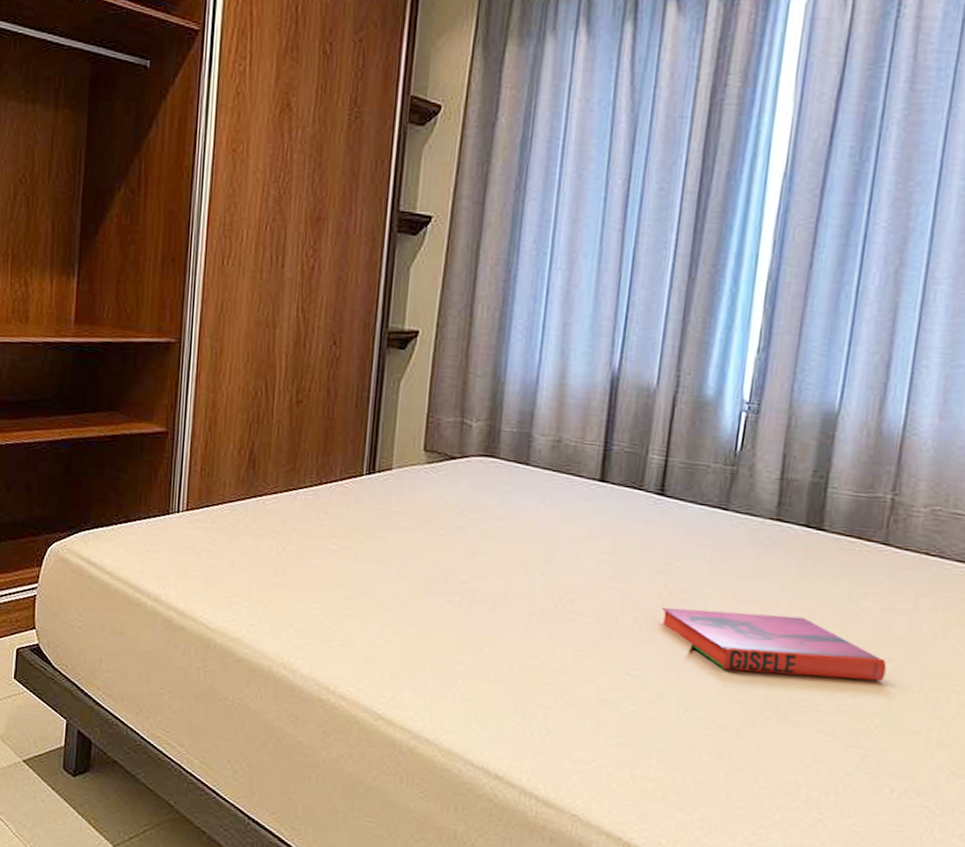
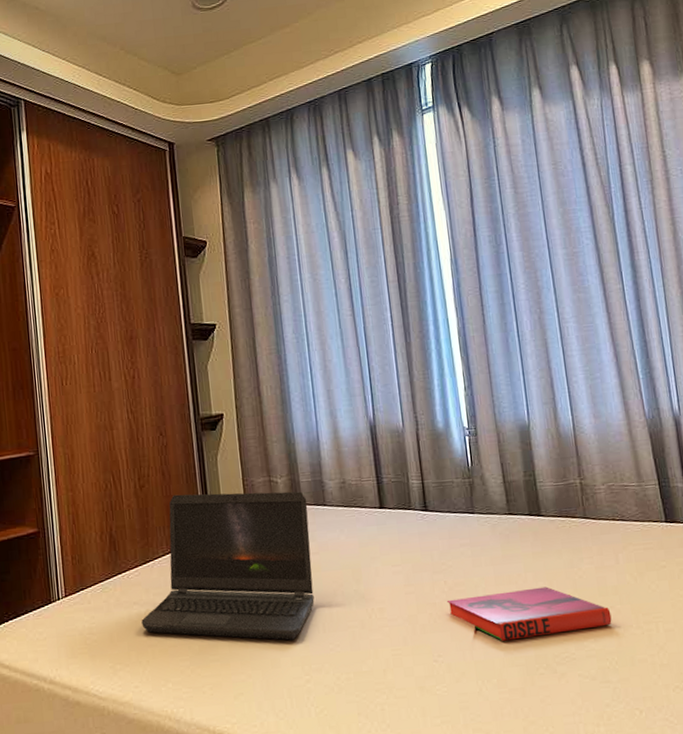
laptop computer: none [270,418,506,613] -> present [141,491,315,641]

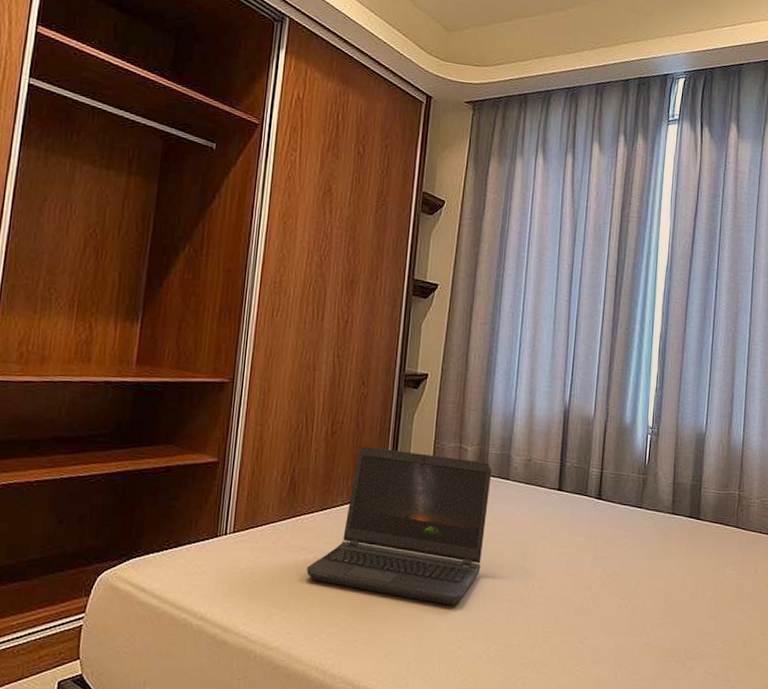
hardback book: present [446,586,612,641] -> none [601,585,742,632]

